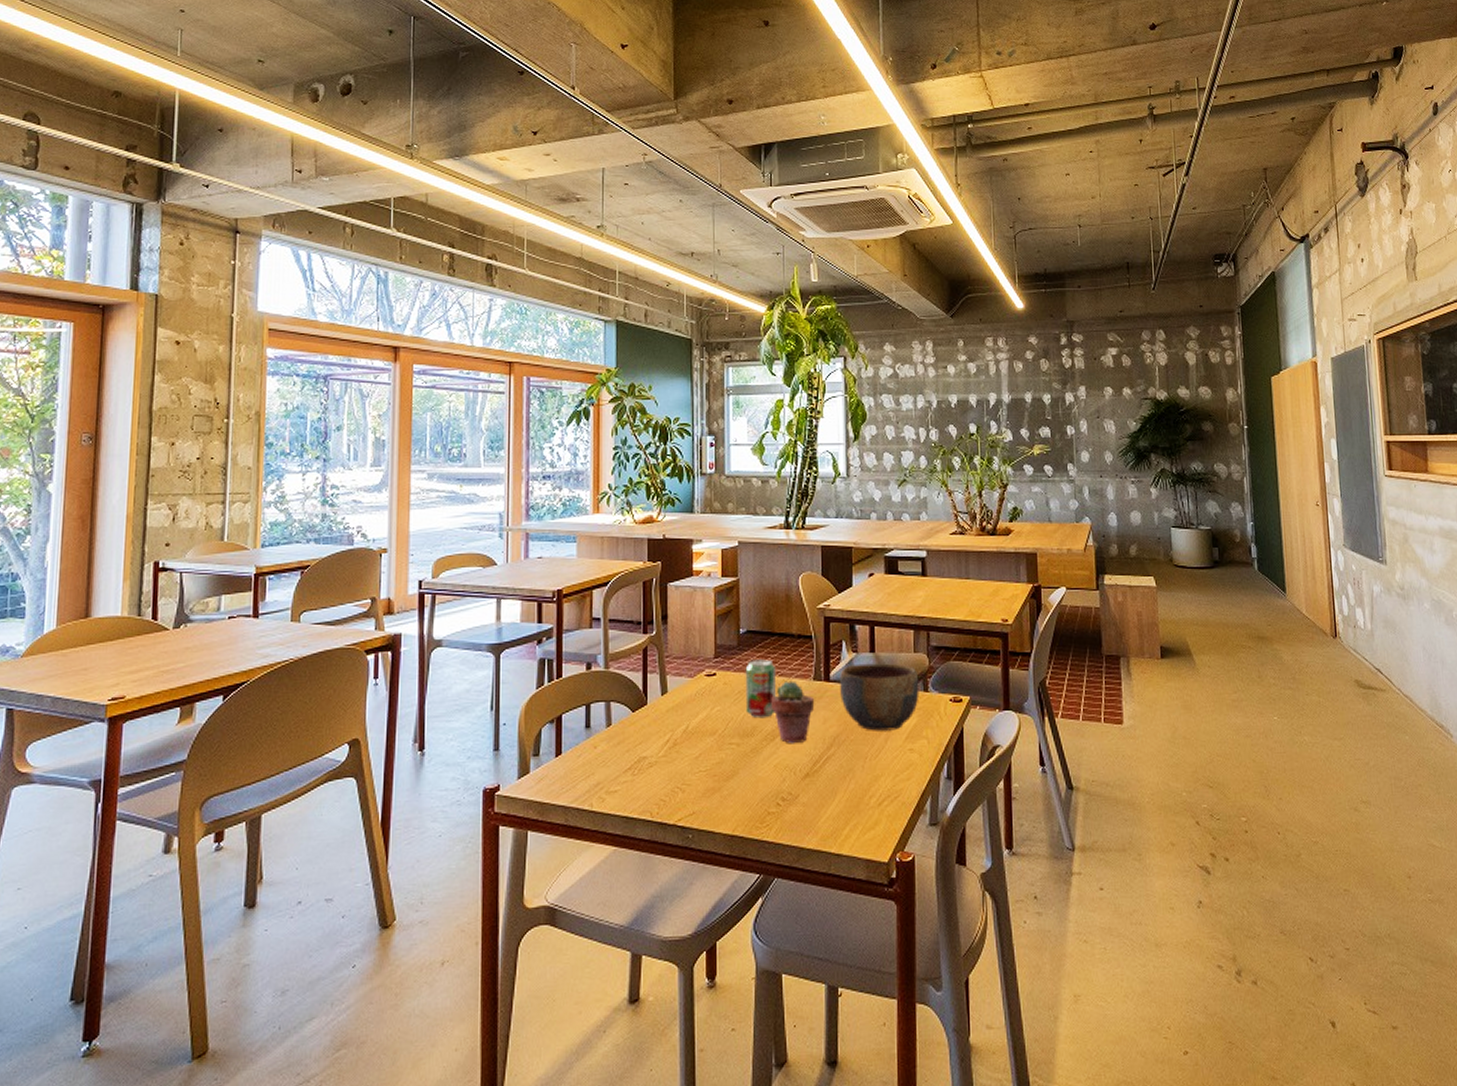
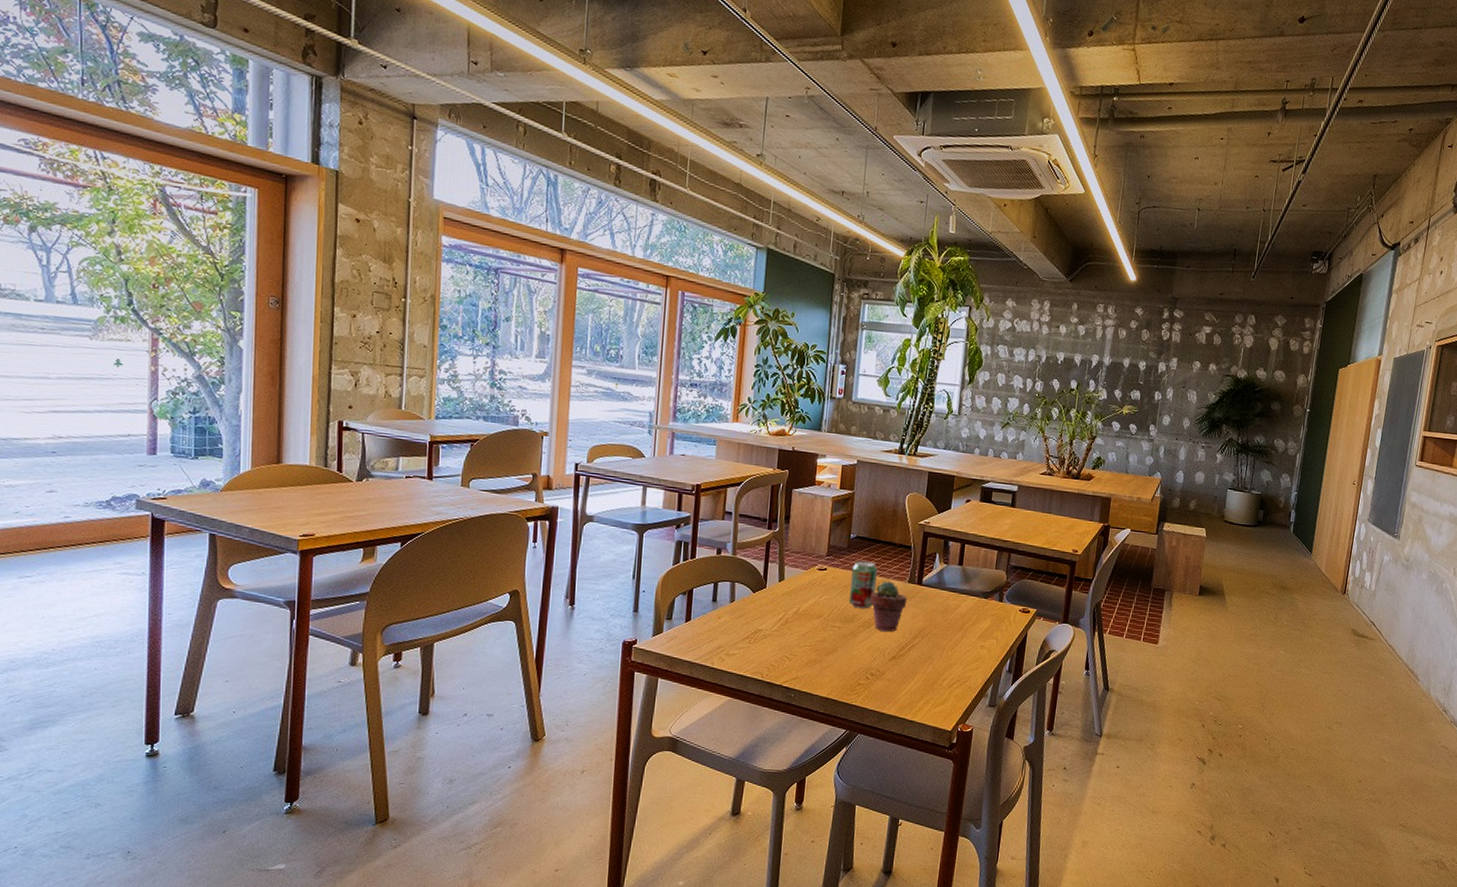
bowl: present [840,663,919,731] -> none [929,573,997,630]

